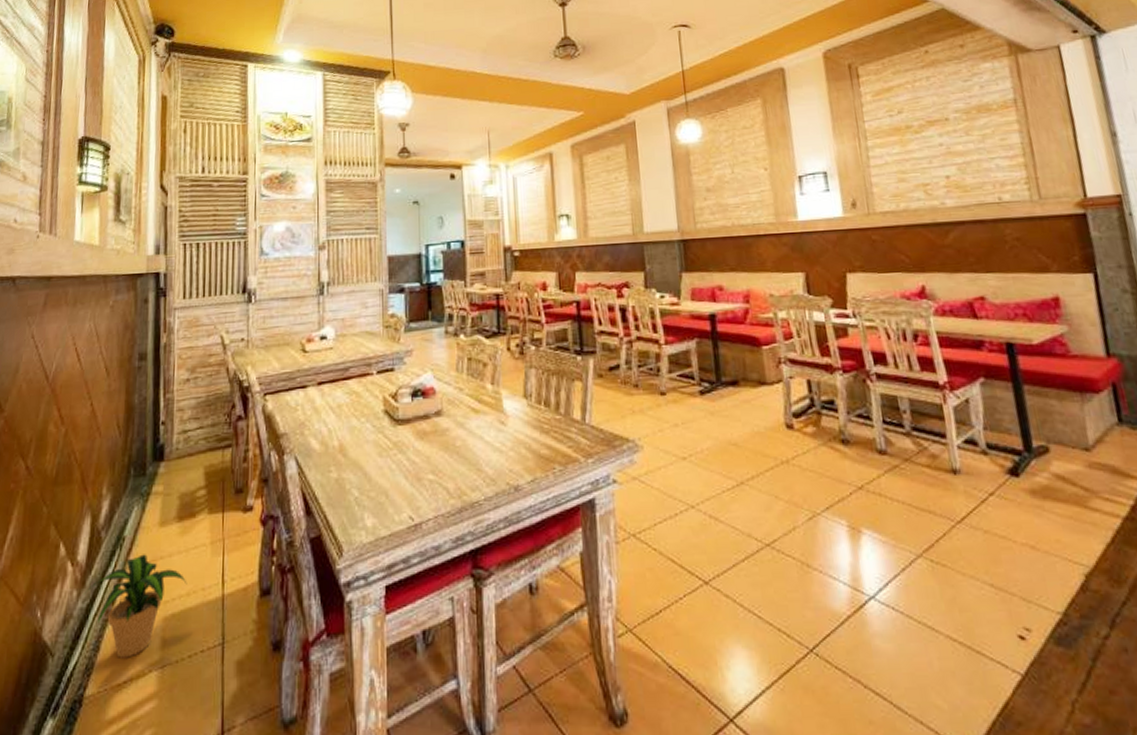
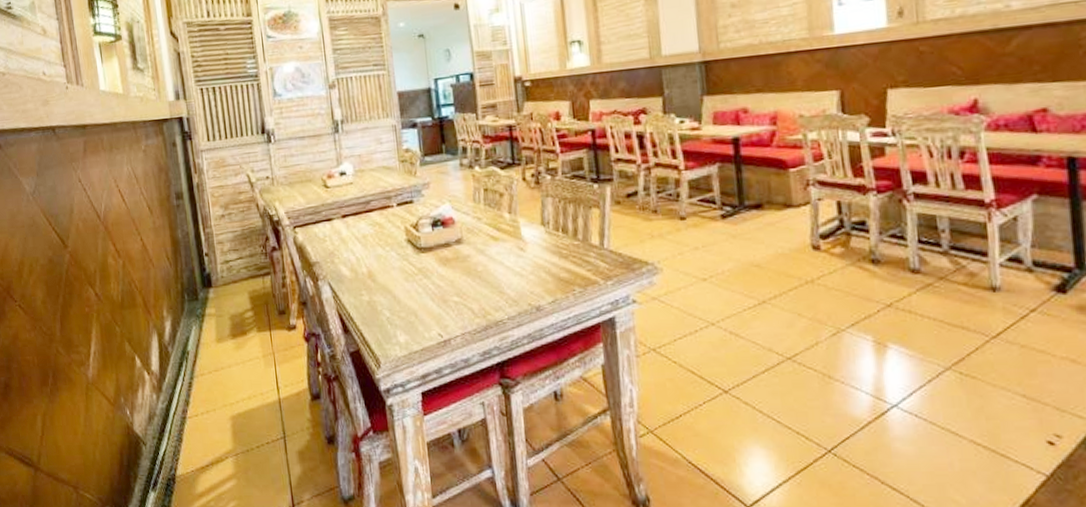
potted plant: present [80,554,187,658] -> none [159,365,248,447]

